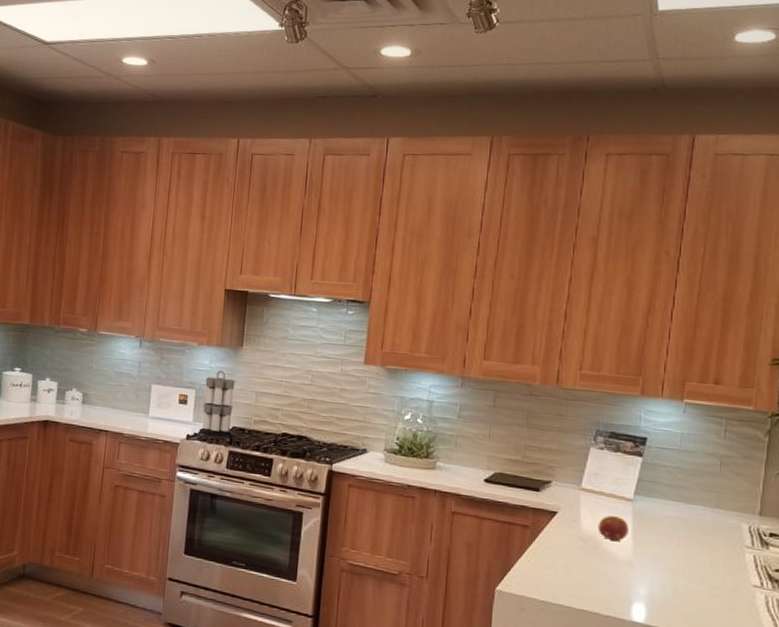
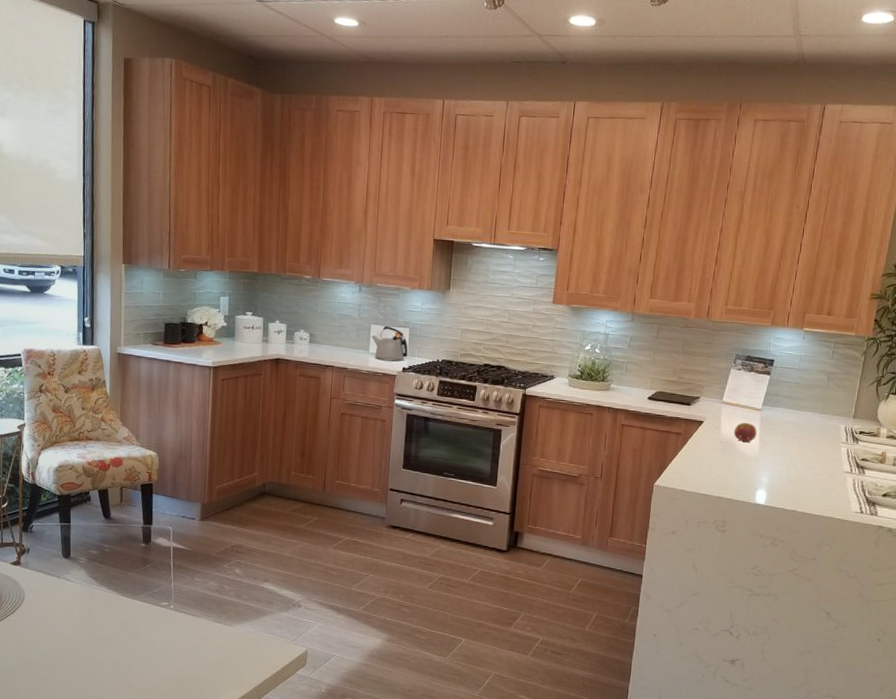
kettle: none [152,385,194,428] -> present [371,325,408,362]
spice rack: present [198,370,235,438] -> none [413,311,444,369]

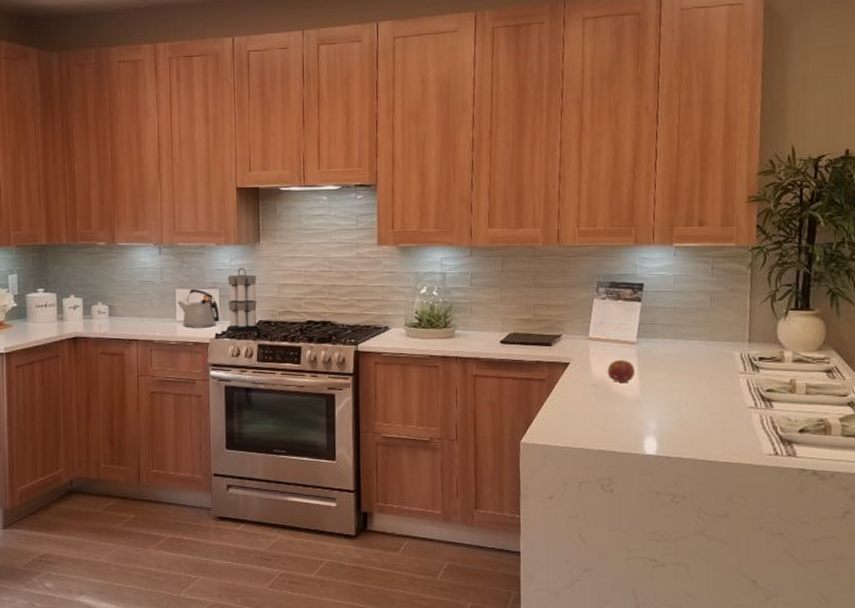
spice rack: none [413,311,444,369] -> present [226,267,259,332]

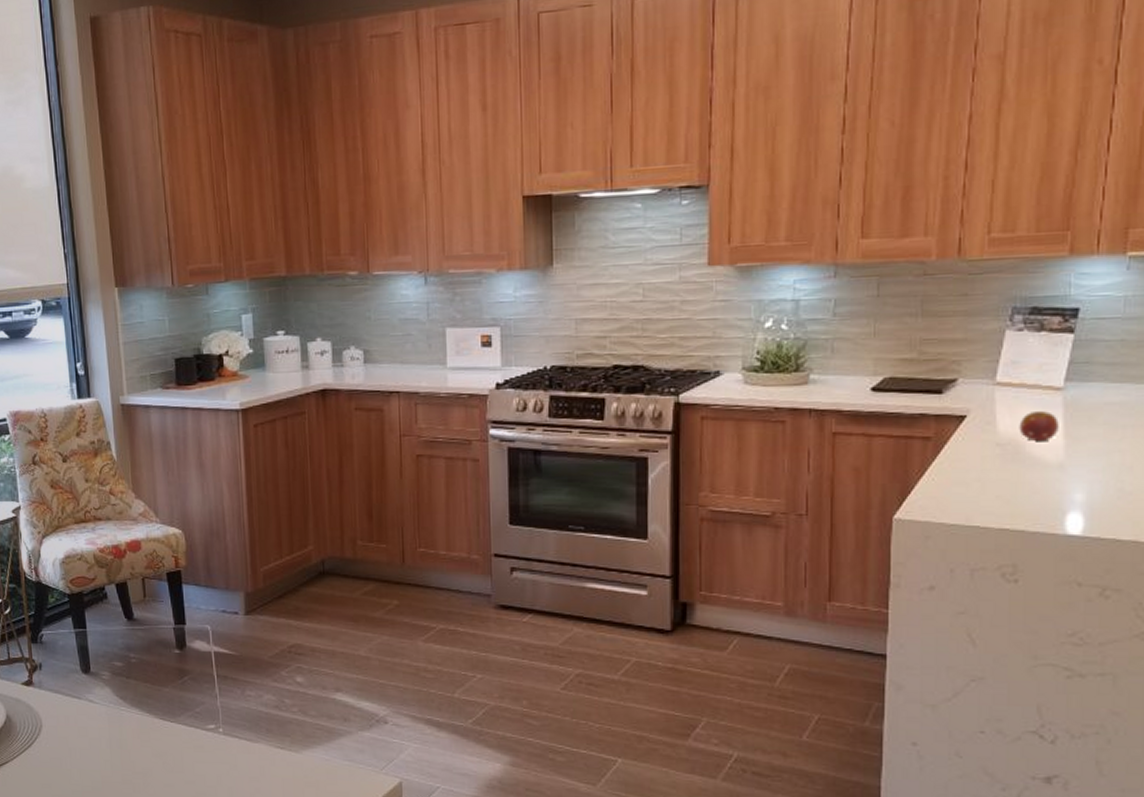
kettle: present [177,288,220,329] -> none [448,327,502,378]
spice rack: present [226,267,259,332] -> none [510,298,551,381]

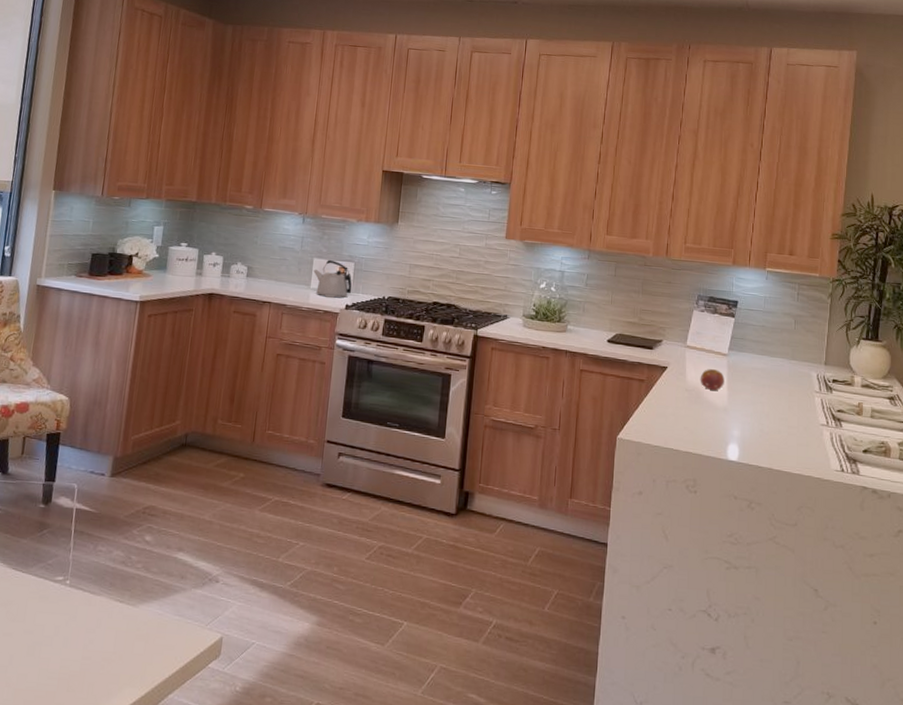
kettle: none [448,327,502,378] -> present [313,259,352,299]

